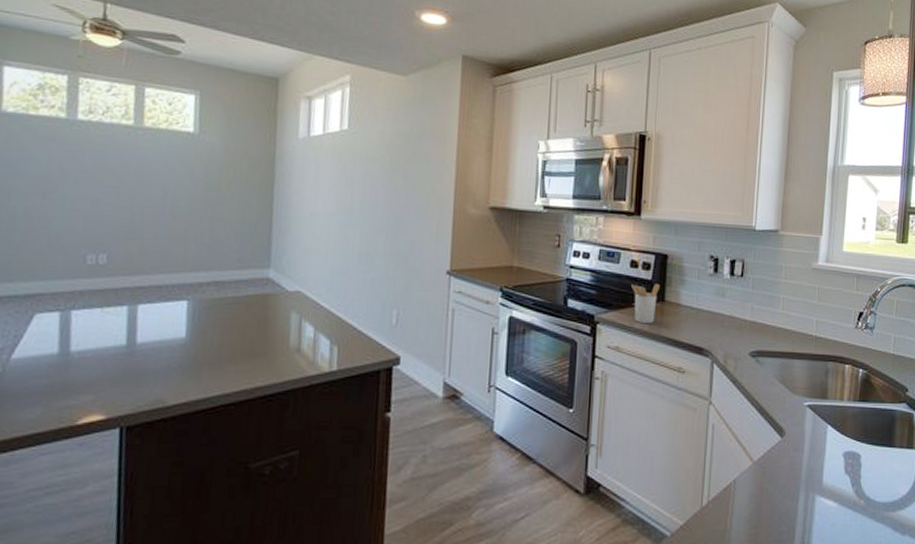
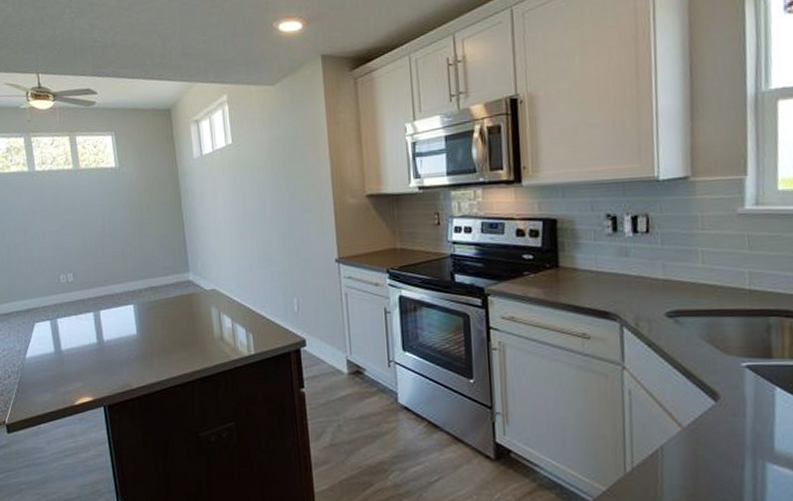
utensil holder: present [631,284,661,323] -> none [520,250,552,291]

